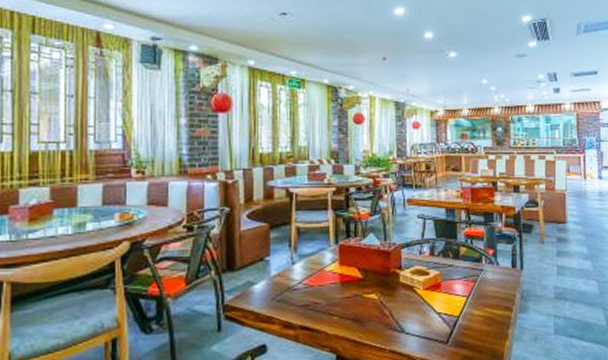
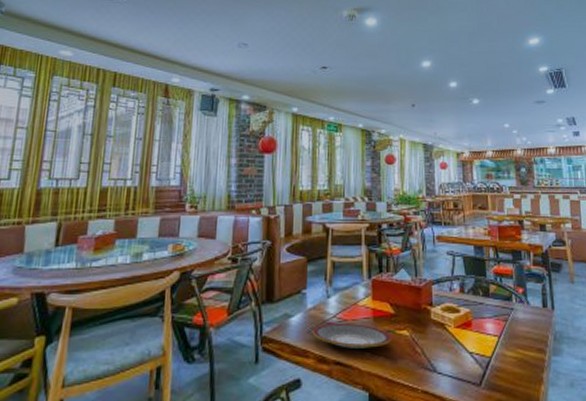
plate: none [278,288,360,314] -> present [313,322,392,348]

